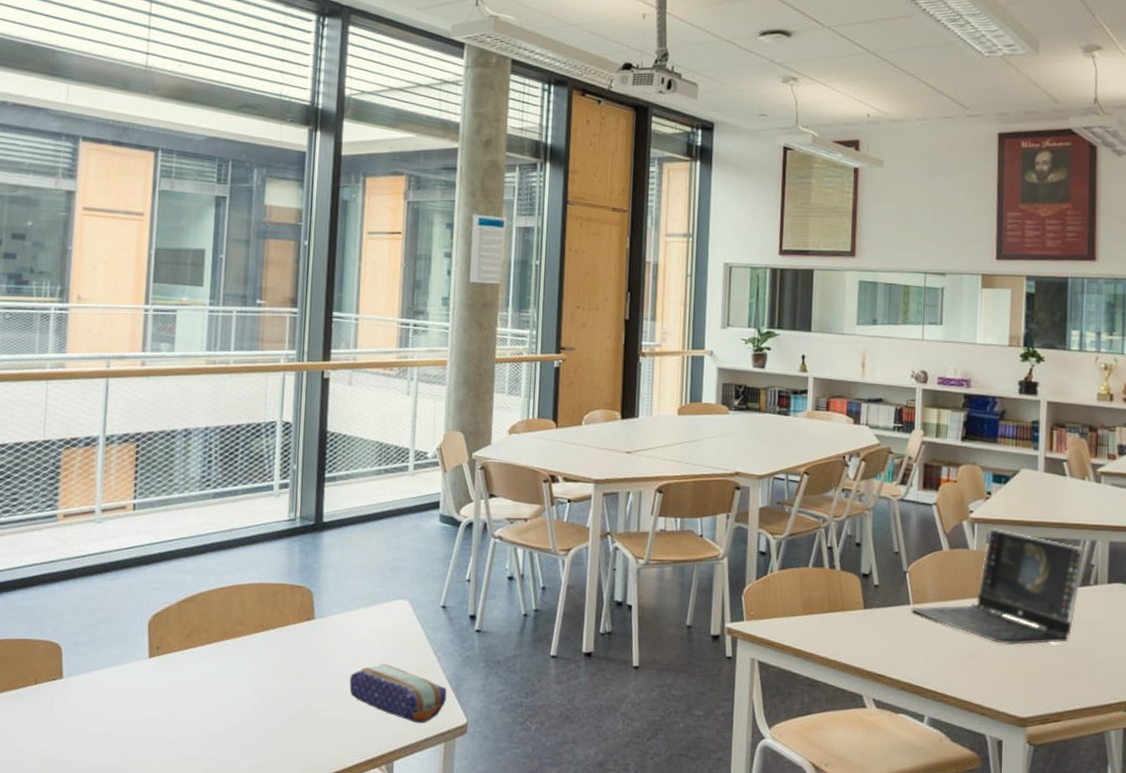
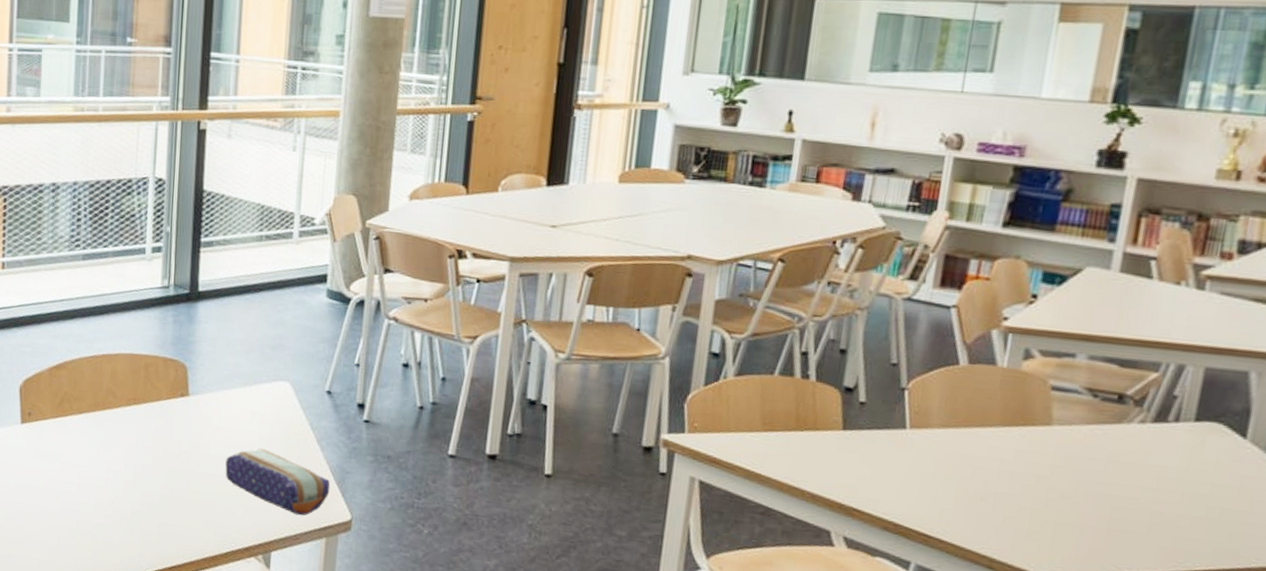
laptop computer: present [911,528,1086,645] -> none [906,341,1168,491]

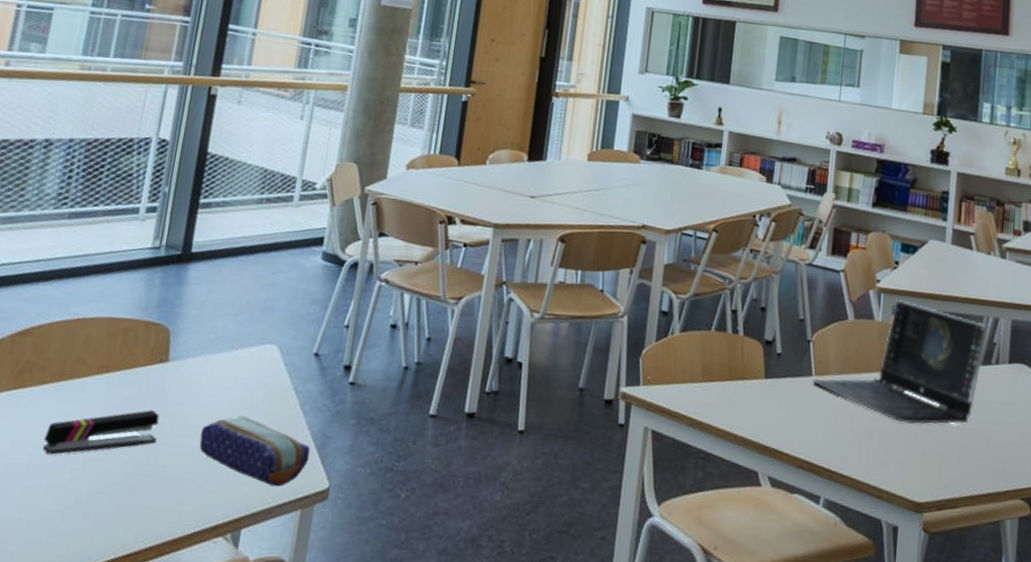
stapler: none [88,440,186,476] -> present [43,410,160,455]
laptop computer: none [906,341,1168,491] -> present [813,299,989,424]

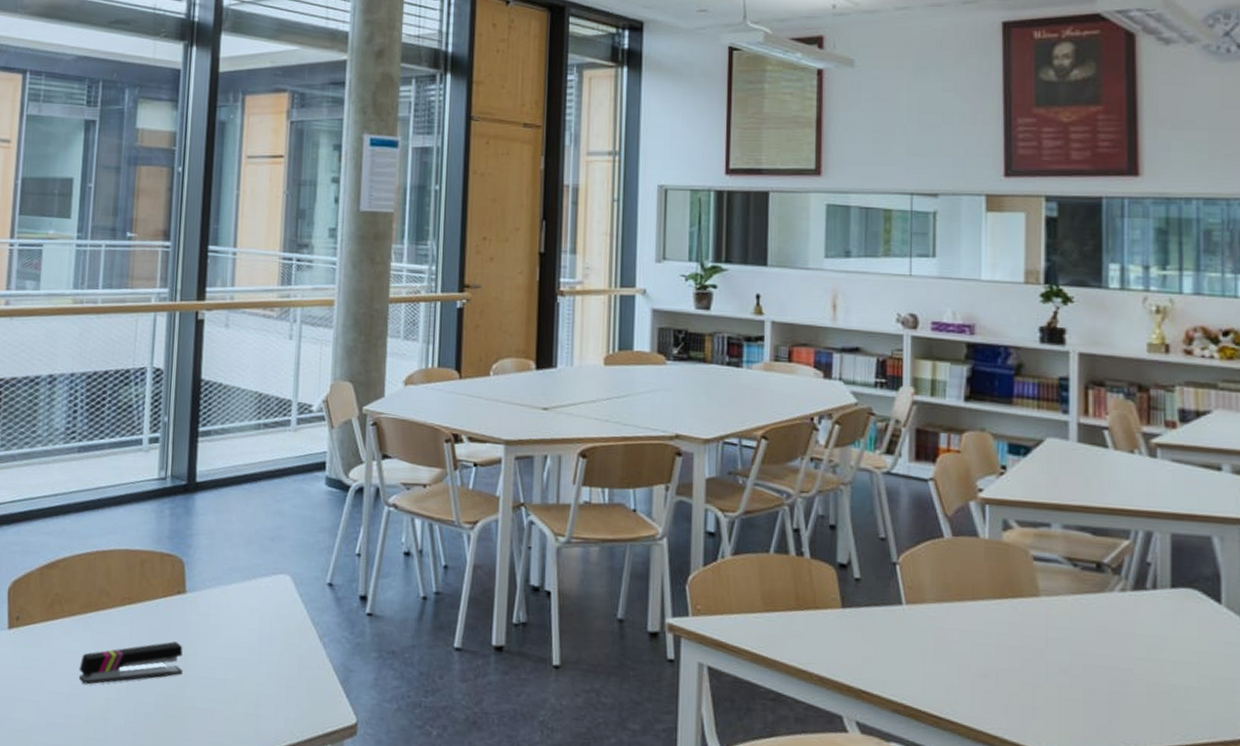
pencil case: present [199,416,311,487] -> none [224,648,334,721]
laptop computer: present [813,299,989,424] -> none [903,512,1138,663]

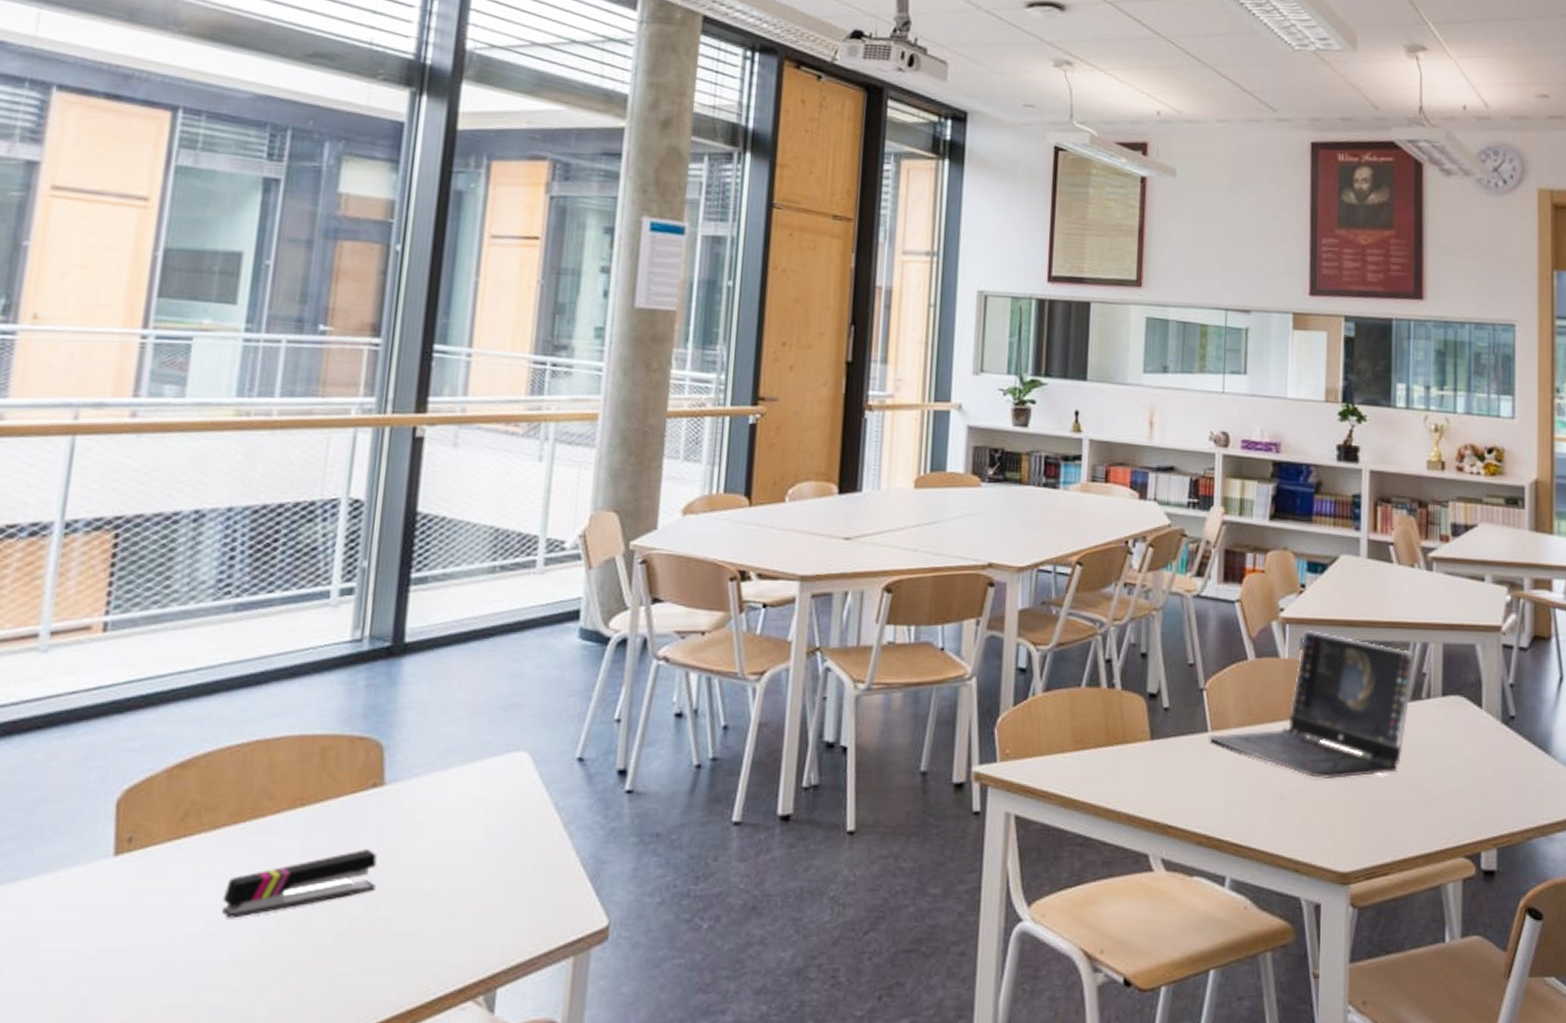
laptop computer: none [903,512,1138,663] -> present [1209,630,1416,779]

